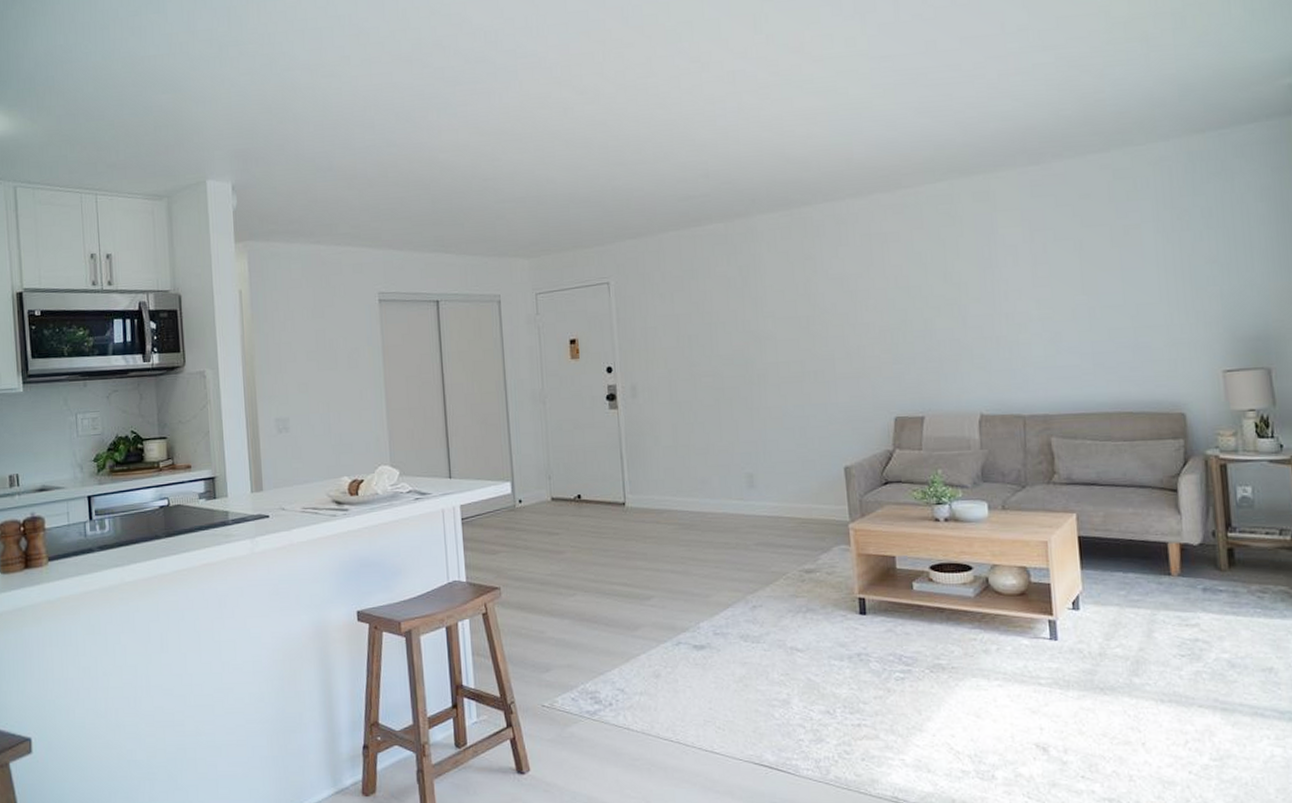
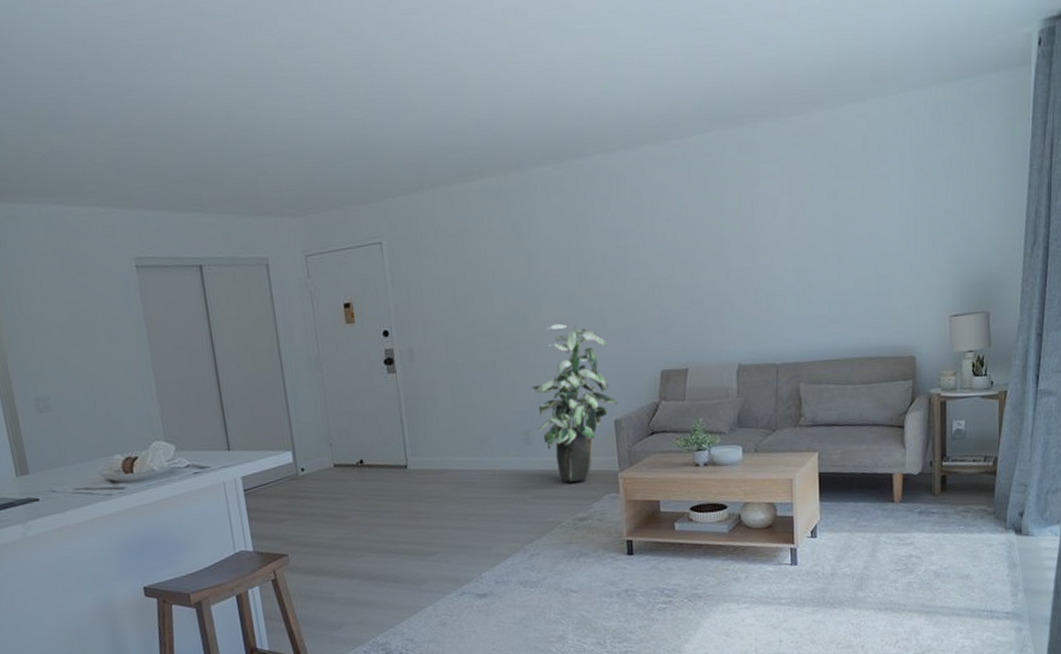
indoor plant: none [755,365,848,531] -> present [531,323,617,482]

